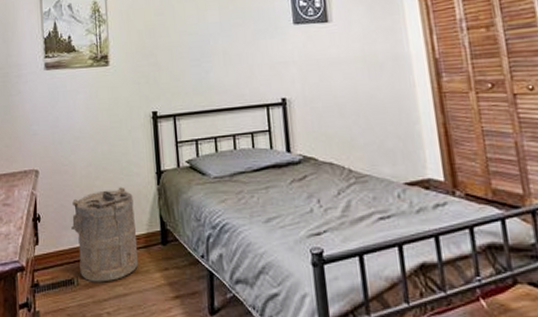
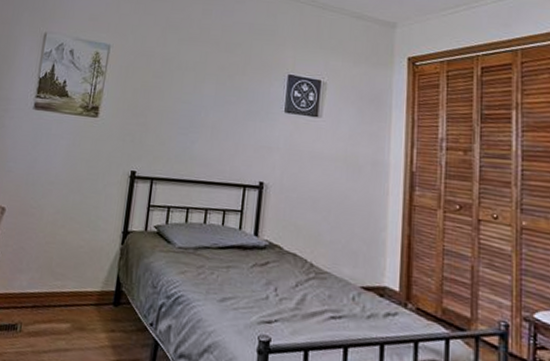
laundry hamper: present [71,187,139,282] -> none [25,239,95,334]

